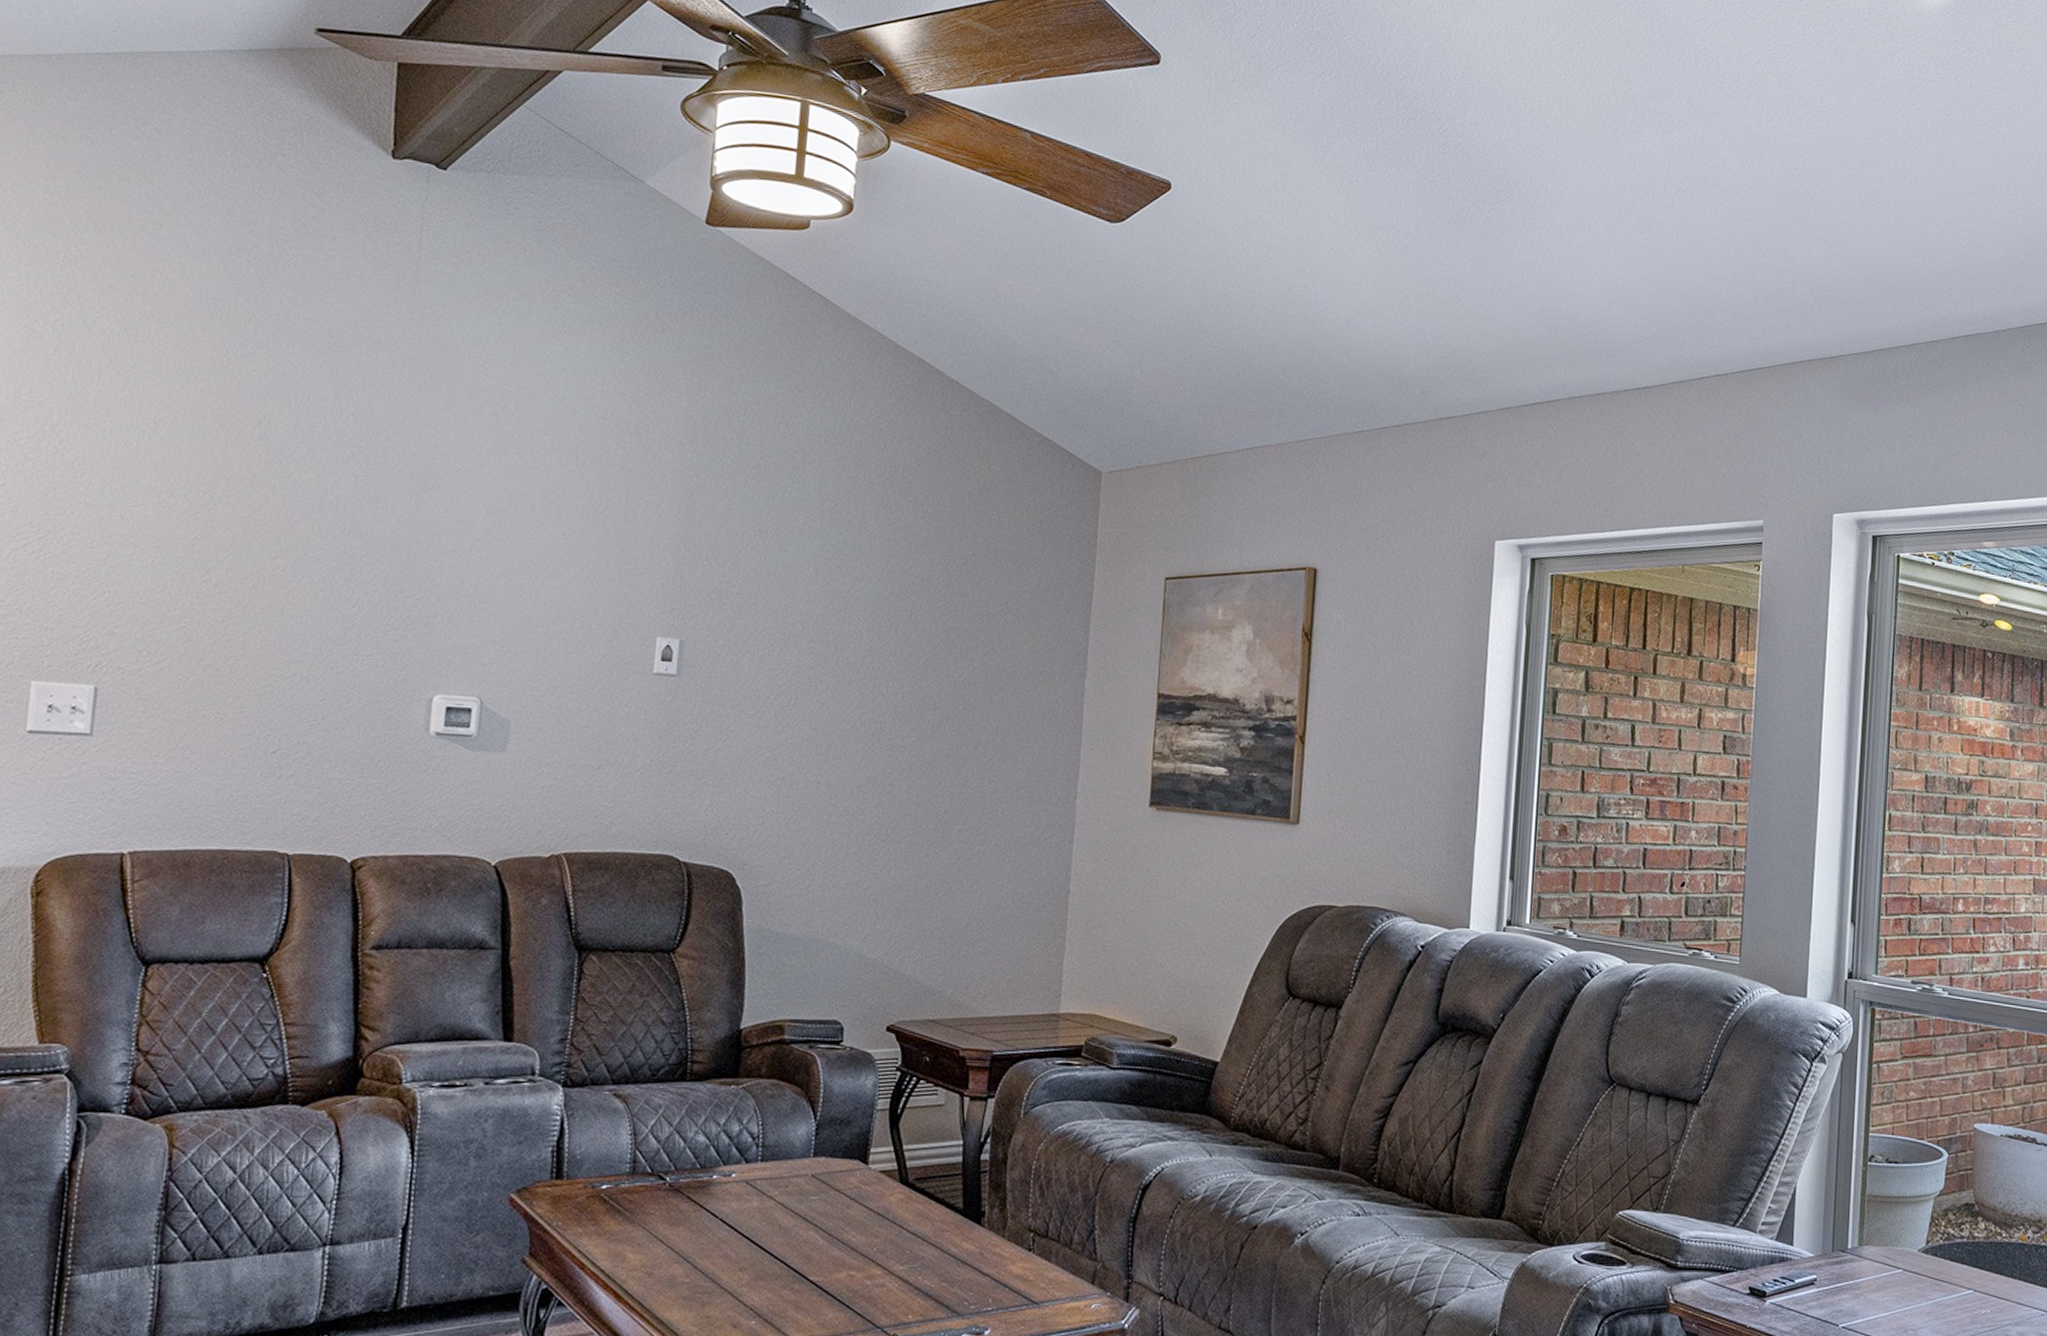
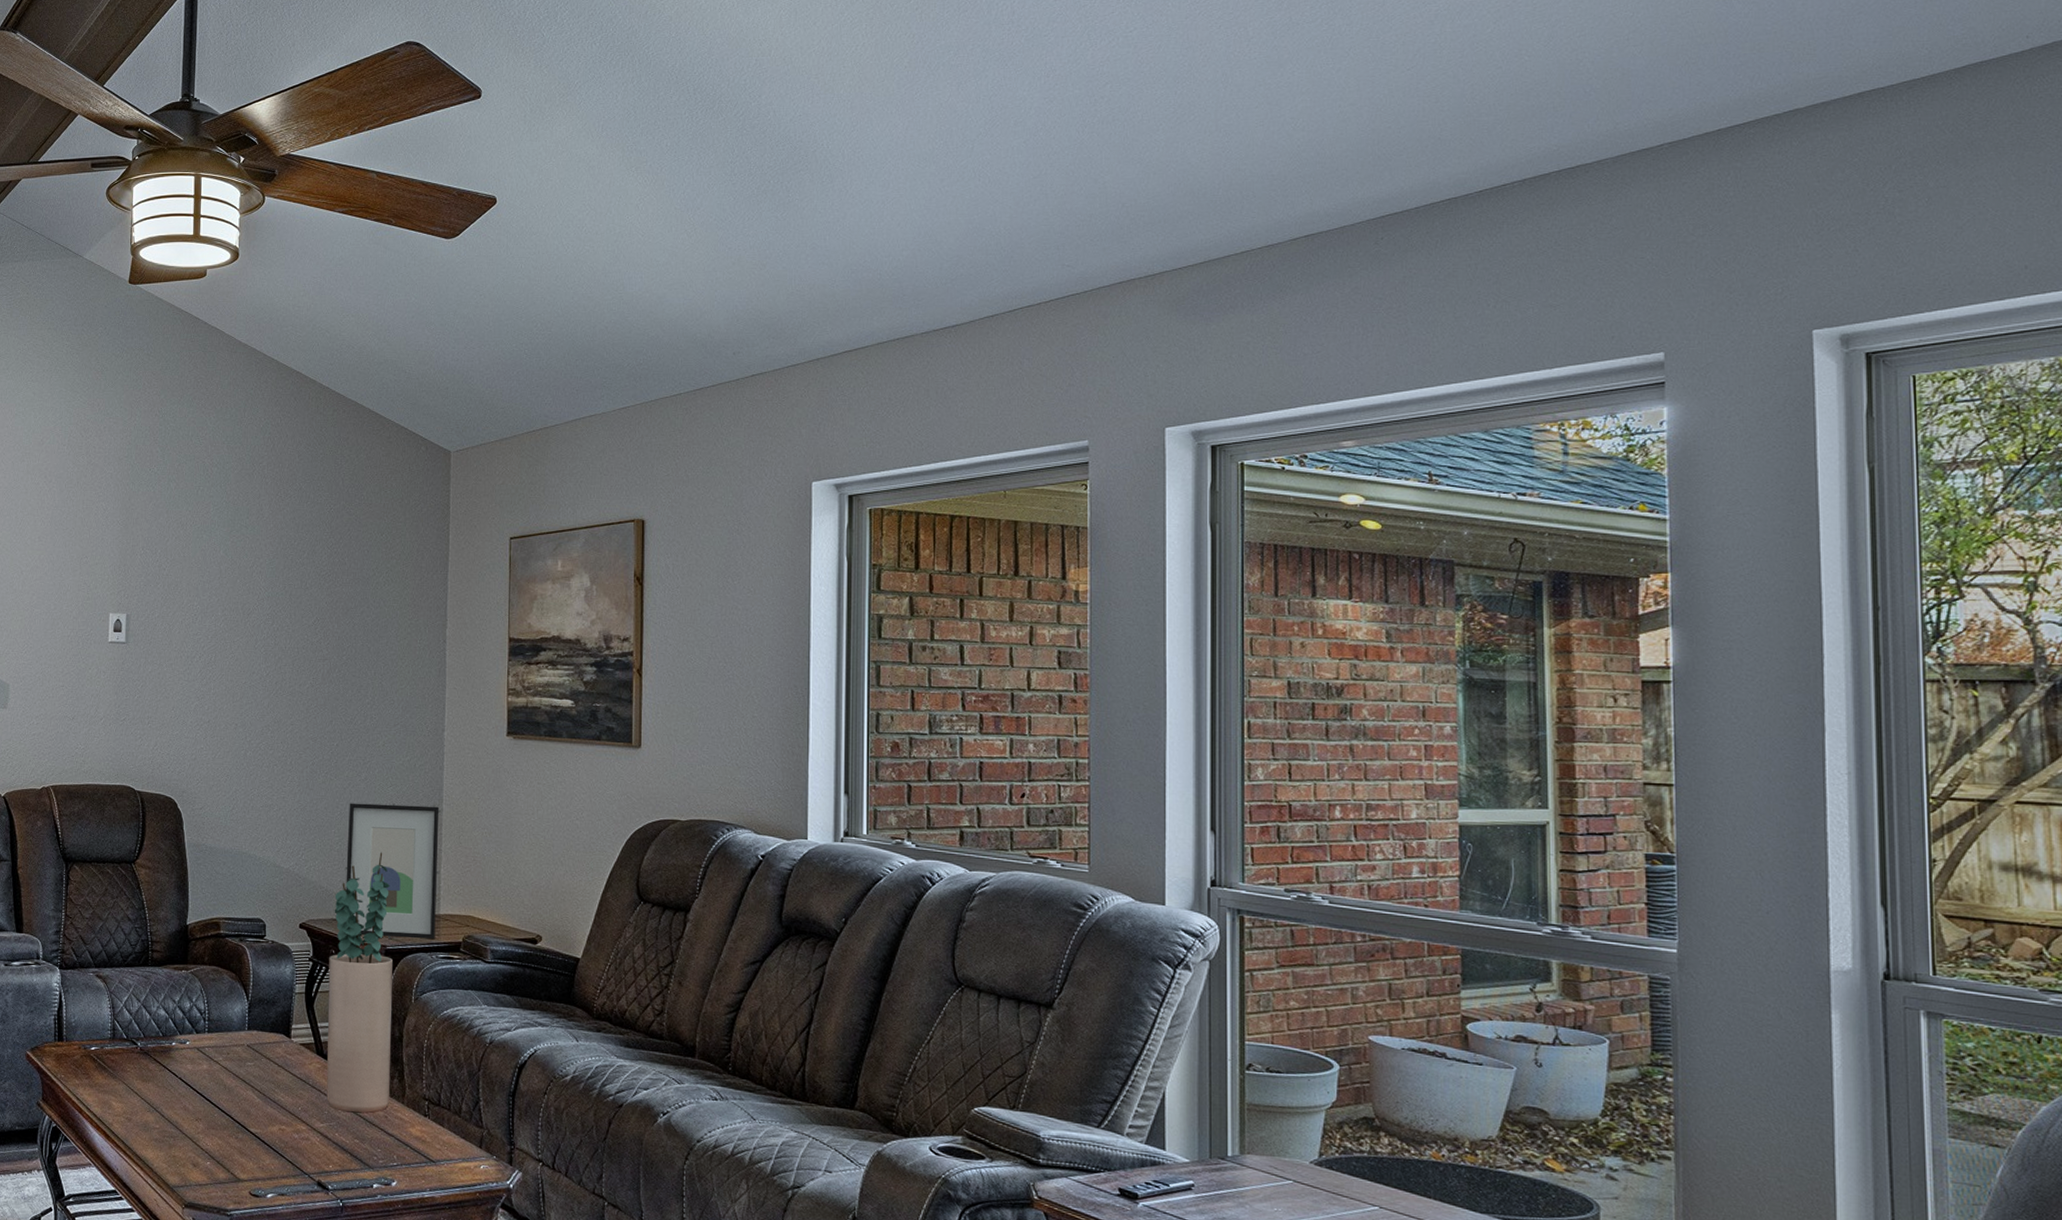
vase: none [909,940,1001,1251] -> present [326,852,393,1113]
picture frame: none [946,881,1067,1043] -> present [345,803,441,940]

